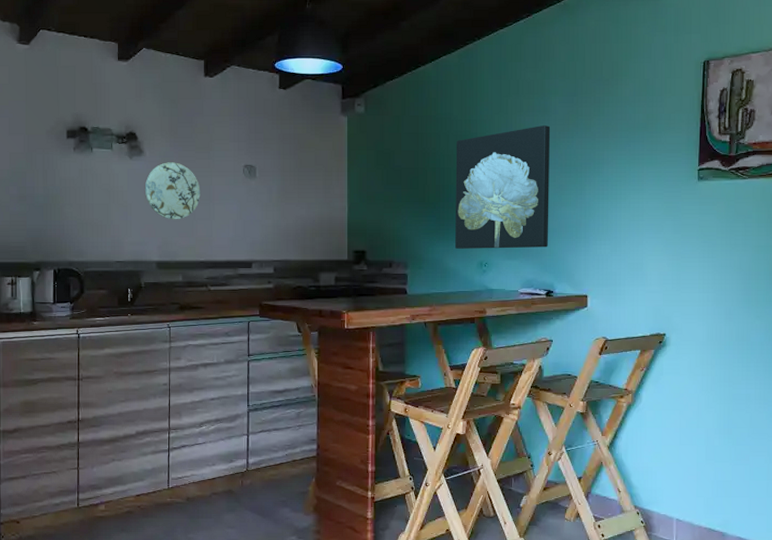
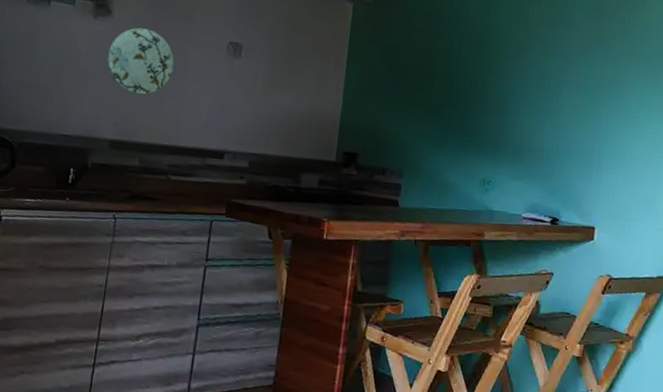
wall art: present [455,125,551,249] -> none [457,39,572,171]

